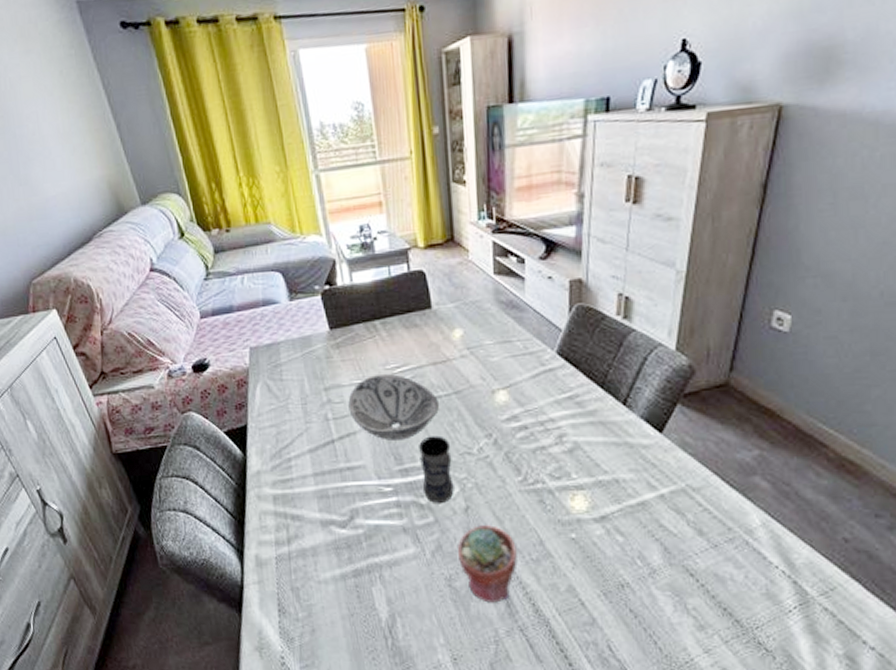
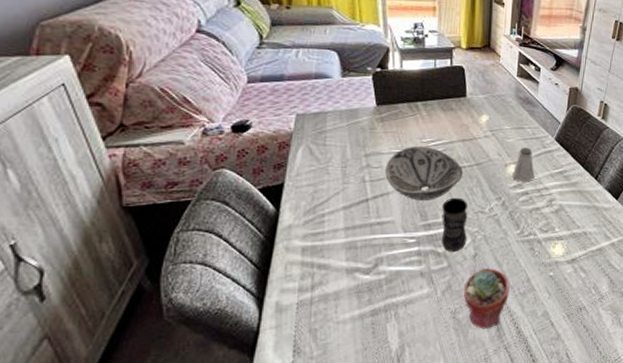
saltshaker: none [502,366,534,413] -> present [512,147,535,182]

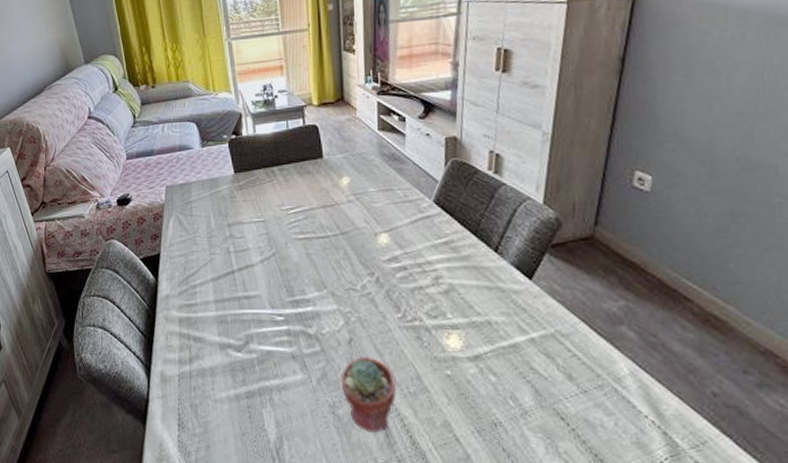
decorative bowl: present [385,145,464,201] -> none [248,213,328,274]
jar: present [442,198,468,253] -> none [309,271,339,335]
saltshaker: present [512,147,535,182] -> none [384,212,413,255]

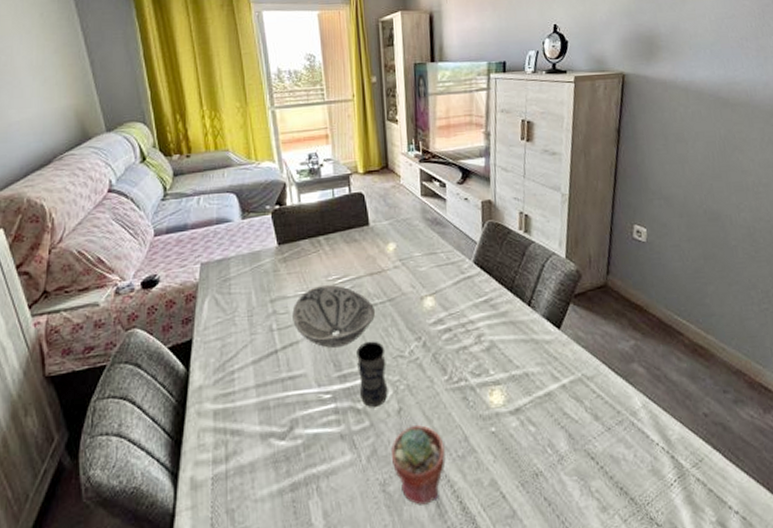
decorative bowl: none [248,213,328,274] -> present [292,284,376,348]
jar: none [309,271,339,335] -> present [356,341,388,408]

